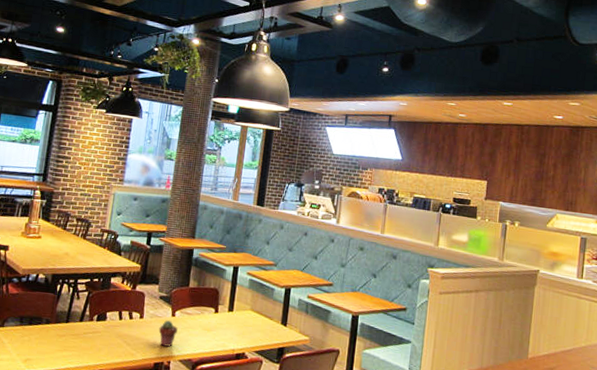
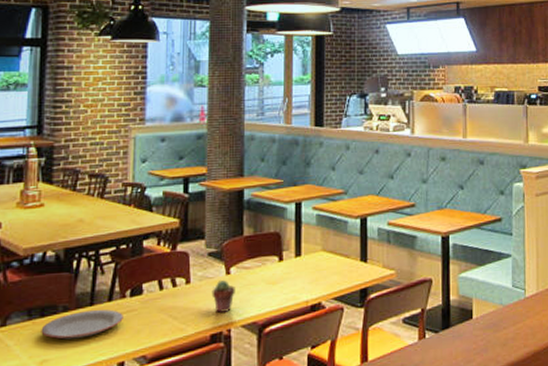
plate: none [28,326,90,347] -> present [41,309,123,340]

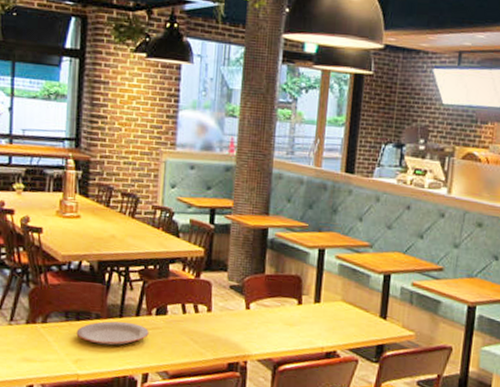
potted succulent: present [212,280,235,314] -> none [231,314,254,346]

